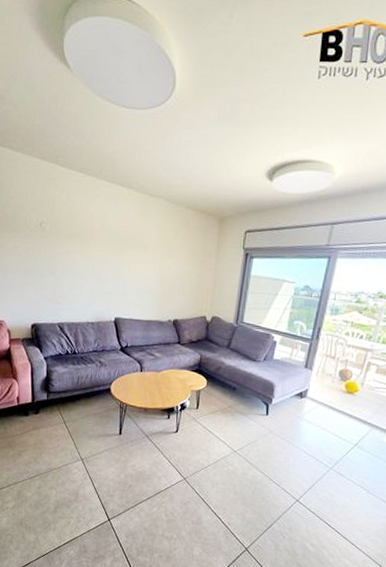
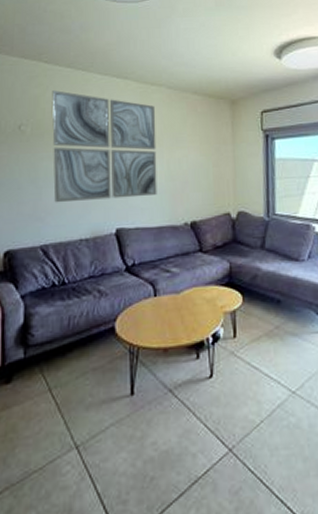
wall art: none [67,193,153,295] -> present [52,90,157,203]

